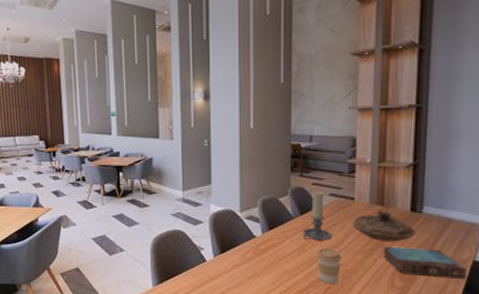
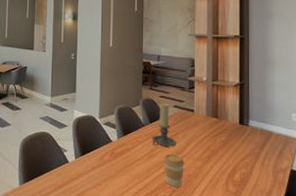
decorative bowl: present [352,210,416,242] -> none [192,122,244,151]
book: present [383,246,468,280] -> none [219,154,287,187]

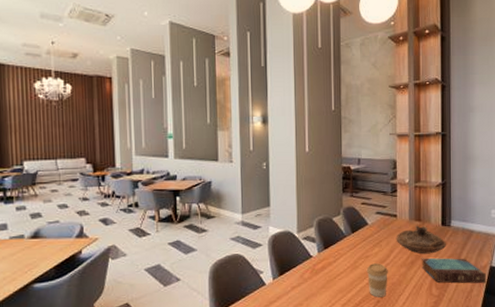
candle holder: present [152,103,177,147] -> none [354,210,380,257]
decorative bowl: none [192,122,244,151] -> present [396,225,446,254]
book: none [219,154,287,187] -> present [422,258,487,284]

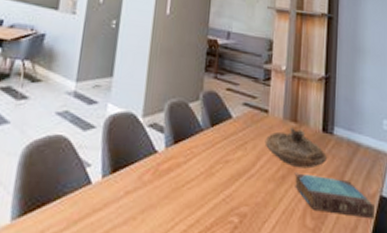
coffee cup: present [366,263,388,298] -> none [224,172,252,222]

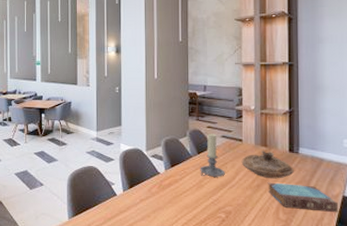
candle holder: none [211,98,244,162] -> present [200,133,225,177]

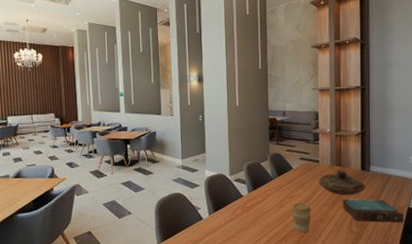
candle holder: present [200,133,225,177] -> none [280,156,303,197]
coffee cup: none [211,184,234,217] -> present [291,203,311,233]

